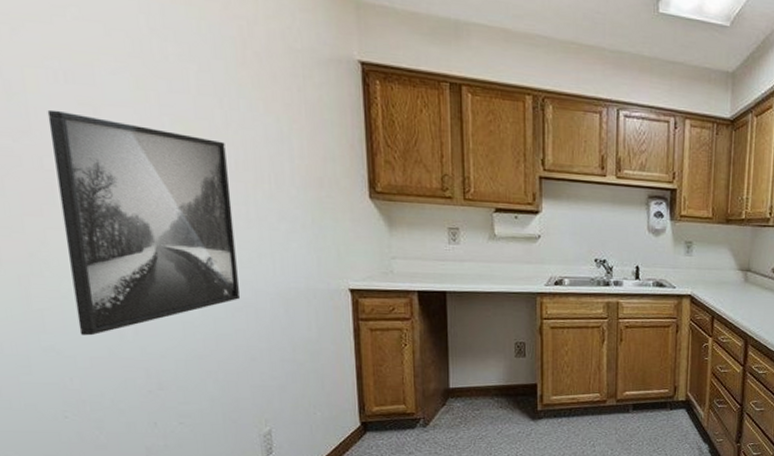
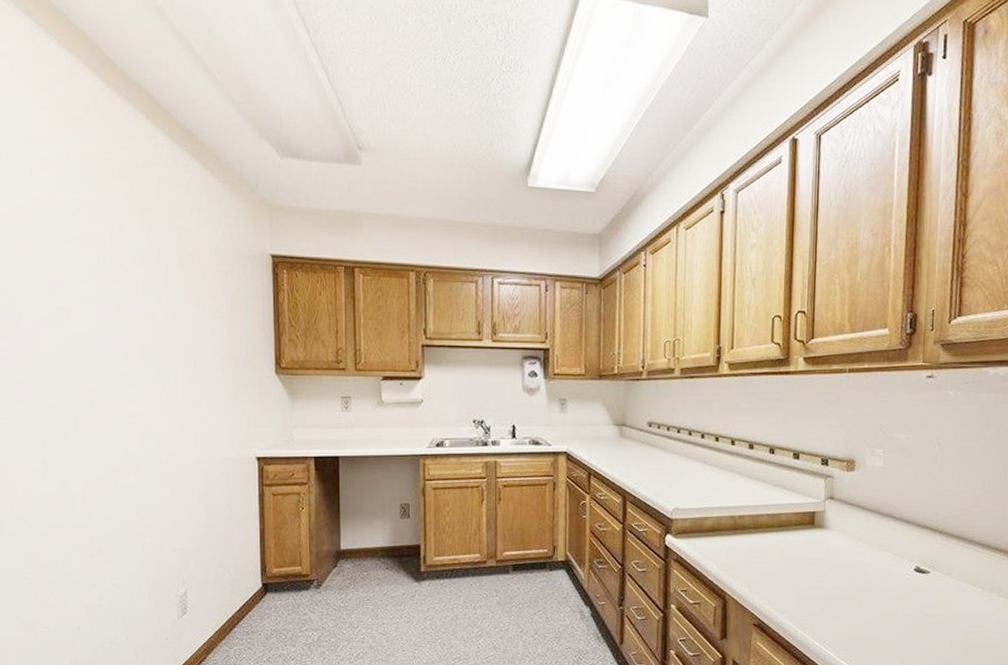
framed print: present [47,109,241,336] -> none [33,315,168,506]

